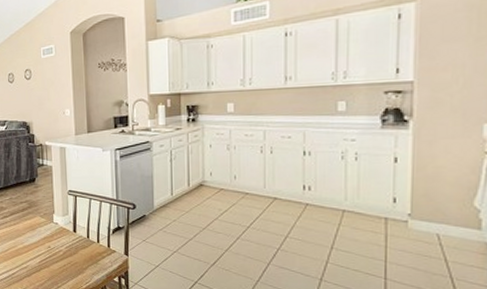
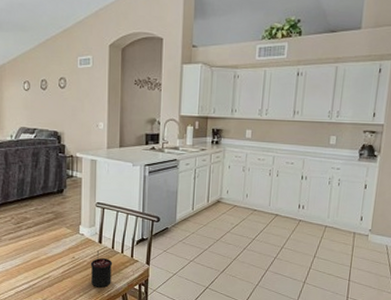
candle: none [66,241,89,279] -> present [90,251,113,288]

